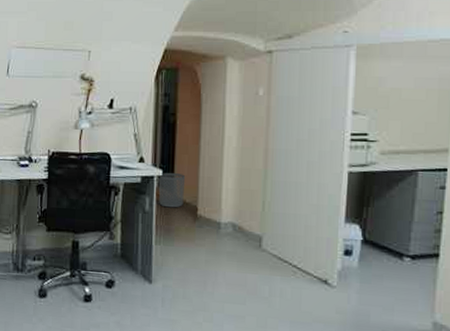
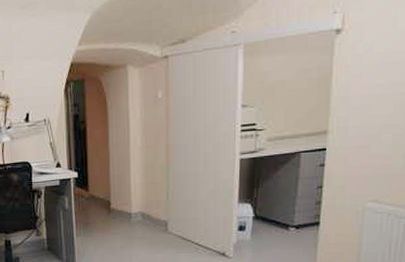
waste bin: present [158,173,186,208] -> none [75,174,98,205]

